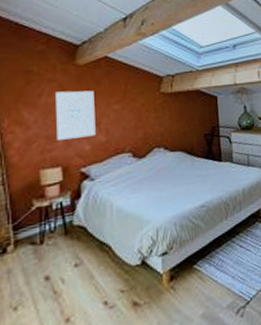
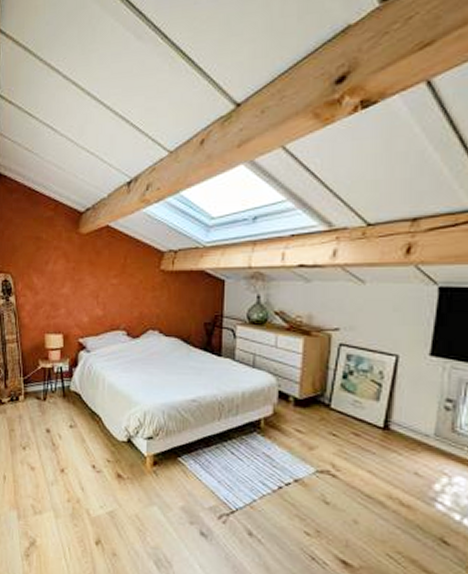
wall art: present [56,90,96,141] -> none [60,260,94,309]

